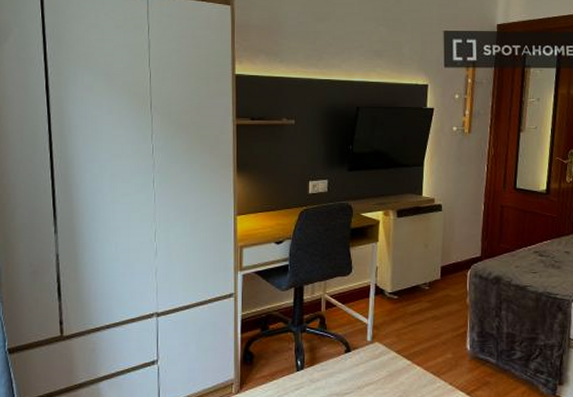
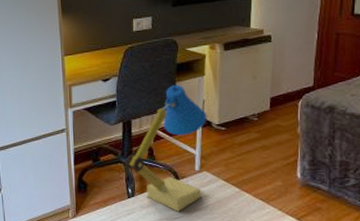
desk lamp: none [296,250,380,386] -> present [126,85,207,212]

